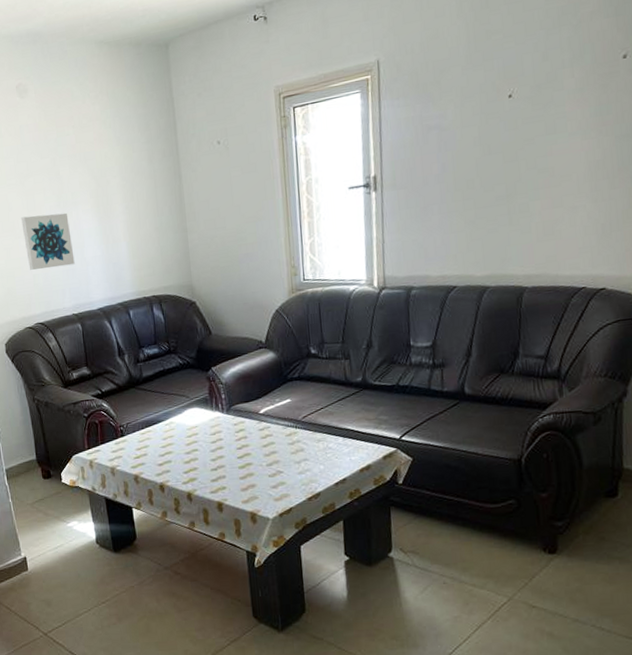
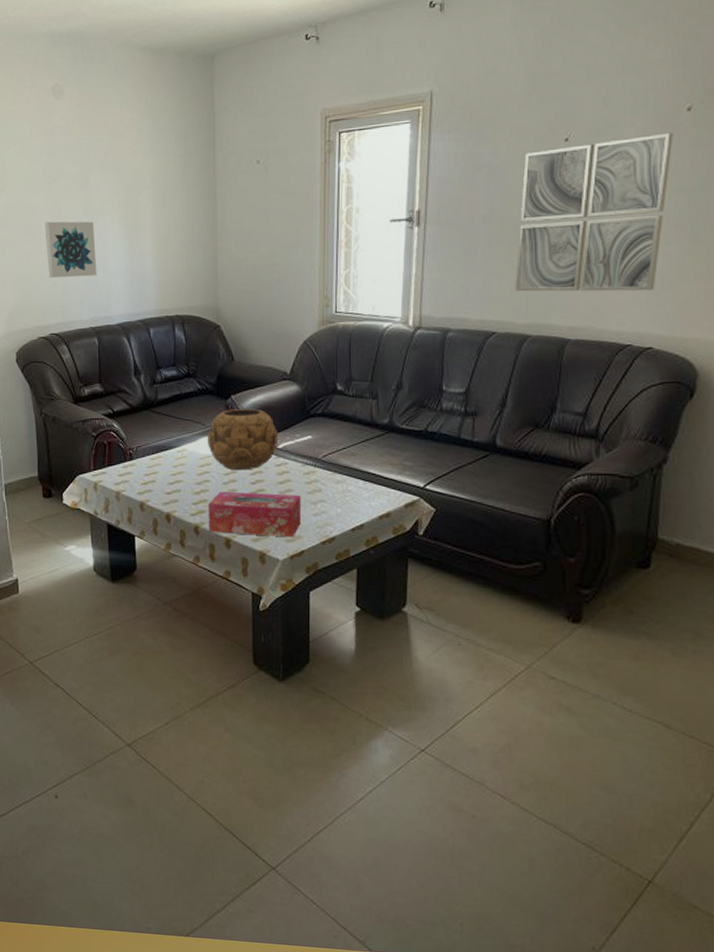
decorative bowl: none [192,378,260,438] -> present [208,408,279,471]
tissue box: none [198,455,287,498] -> present [208,491,302,538]
wall art: none [471,80,612,246] -> present [515,132,673,292]

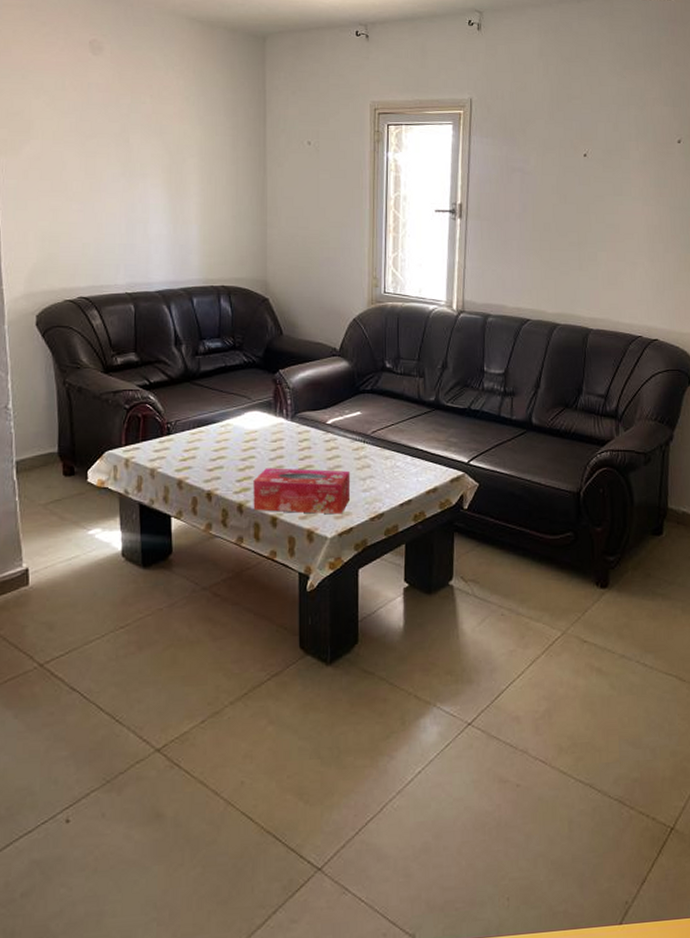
wall art: present [45,221,97,278] -> none [76,179,135,240]
decorative bowl: present [208,408,279,471] -> none [254,383,328,446]
wall art: present [515,132,673,292] -> none [545,158,668,291]

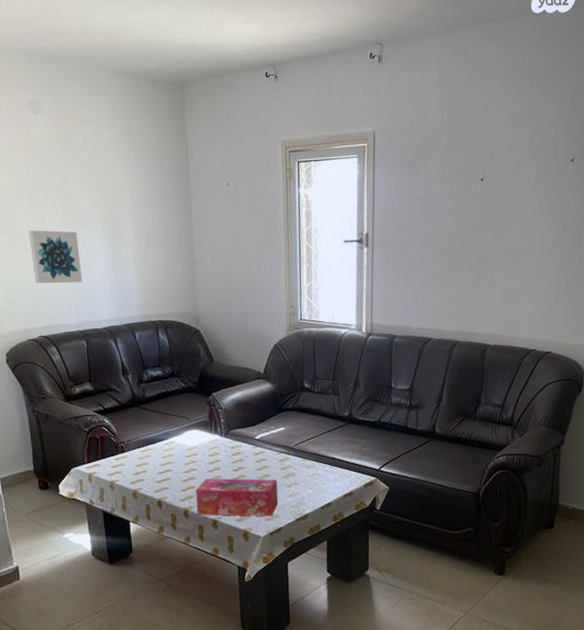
wall art: none [76,179,135,240] -> present [28,230,82,284]

